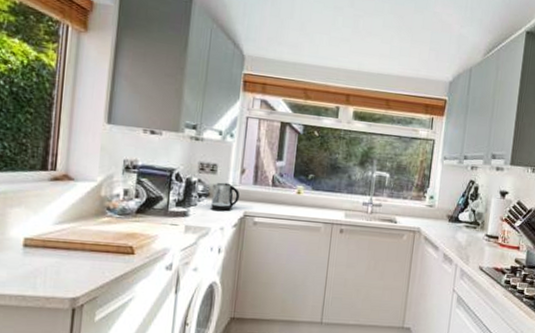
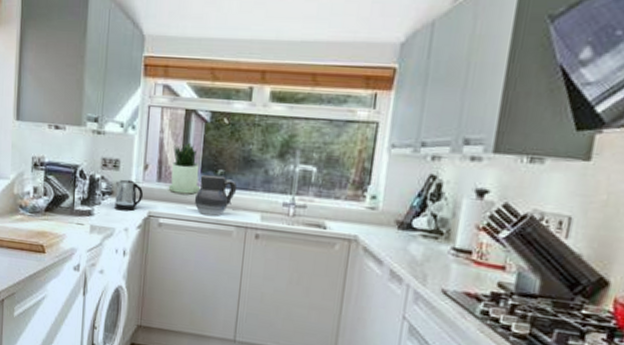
planter: none [263,150,293,196] -> present [168,142,201,194]
ceramic jug: none [287,178,325,216] -> present [194,174,237,217]

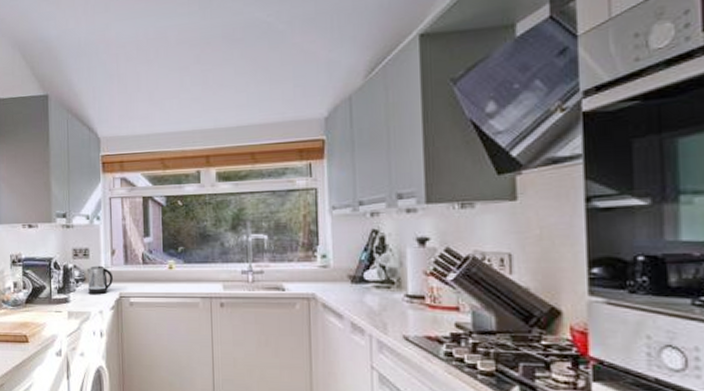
planter: present [168,142,201,194] -> none [135,225,165,273]
ceramic jug: present [194,174,237,217] -> none [160,252,198,291]

